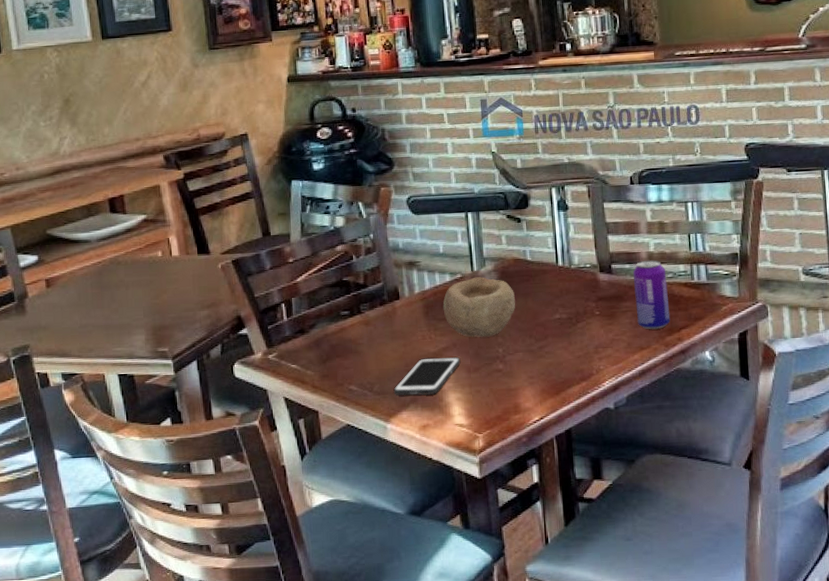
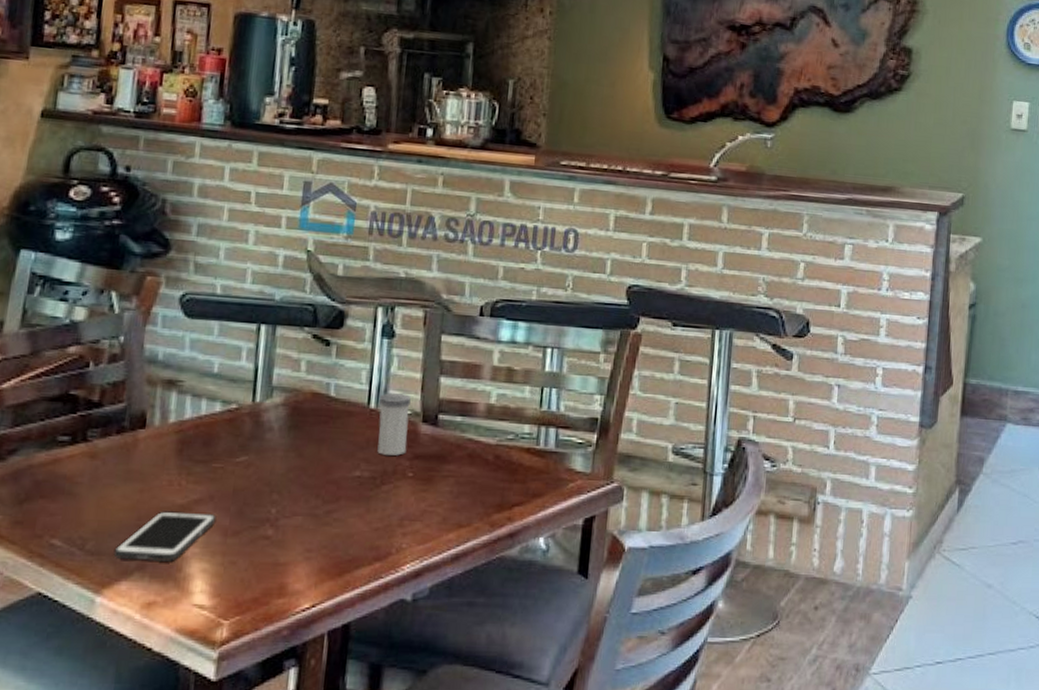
bowl: present [443,277,516,338] -> none [204,410,306,492]
salt shaker: none [565,252,592,300] -> present [377,393,411,456]
beverage can: present [632,260,671,330] -> none [460,414,506,504]

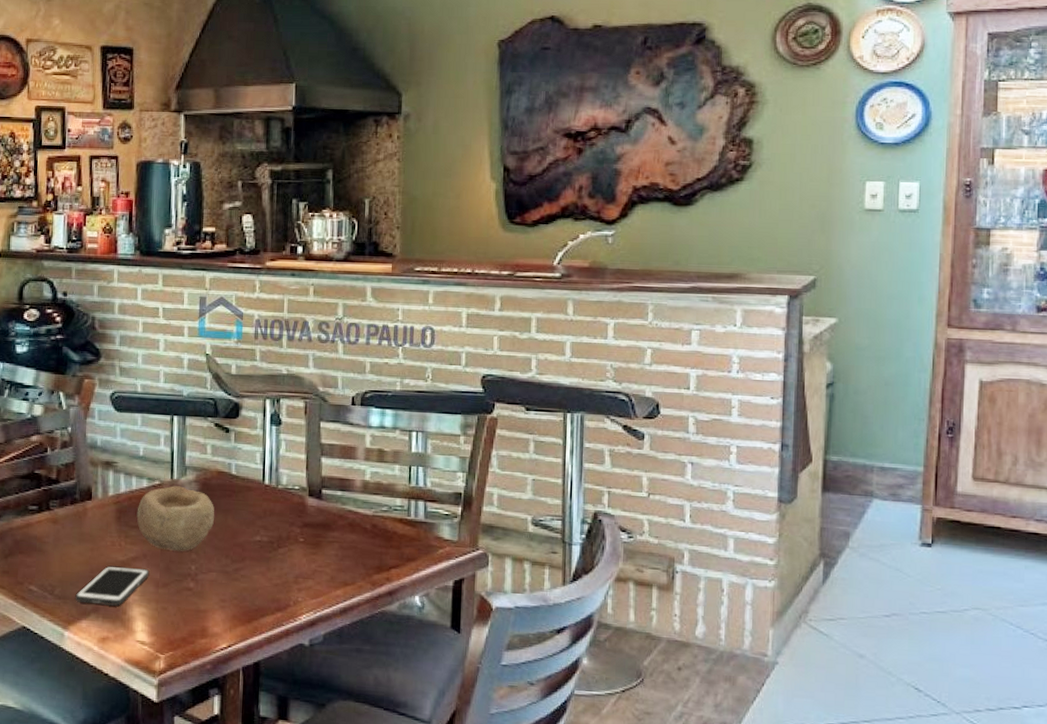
bowl: none [204,410,306,492] -> present [136,486,215,552]
salt shaker: present [377,393,411,456] -> none [272,471,298,524]

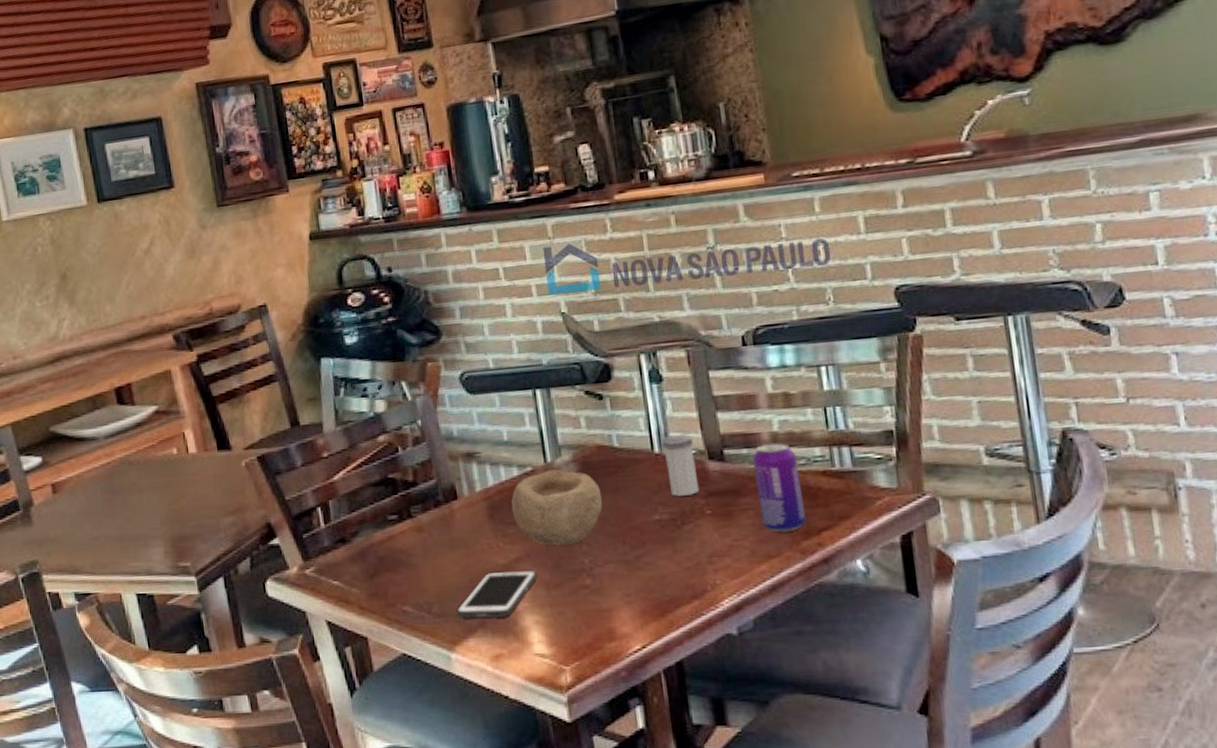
salt shaker: none [272,471,298,524] -> present [662,434,700,496]
beverage can: none [344,489,381,566] -> present [752,442,807,533]

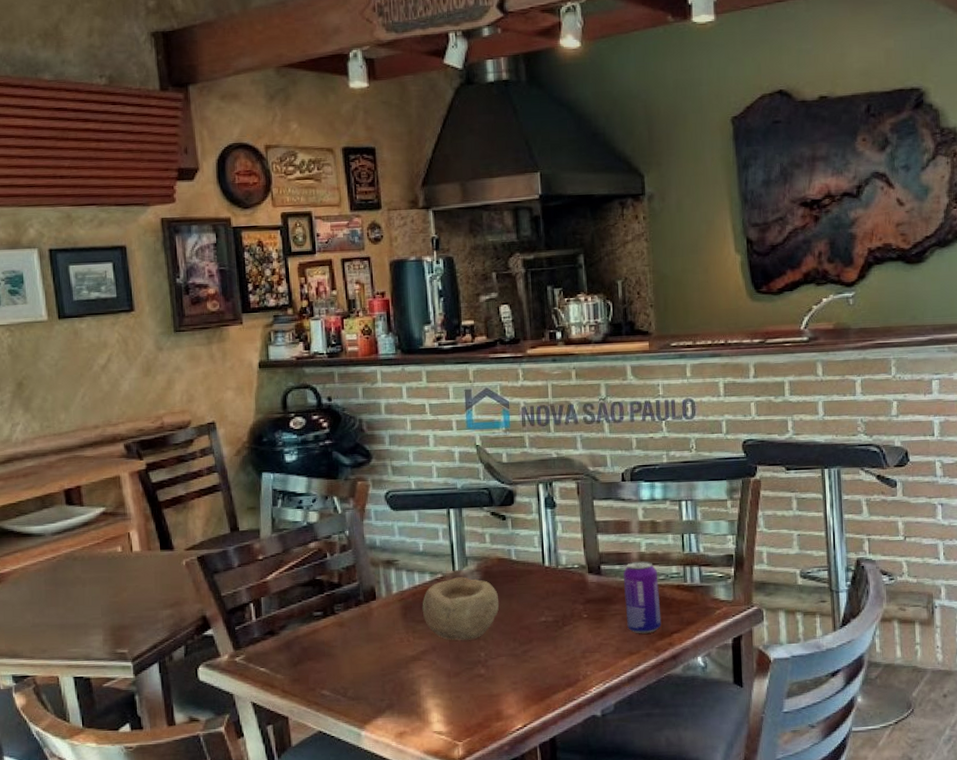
cell phone: present [456,570,538,619] -> none [368,661,440,702]
salt shaker: present [662,434,700,496] -> none [552,552,579,602]

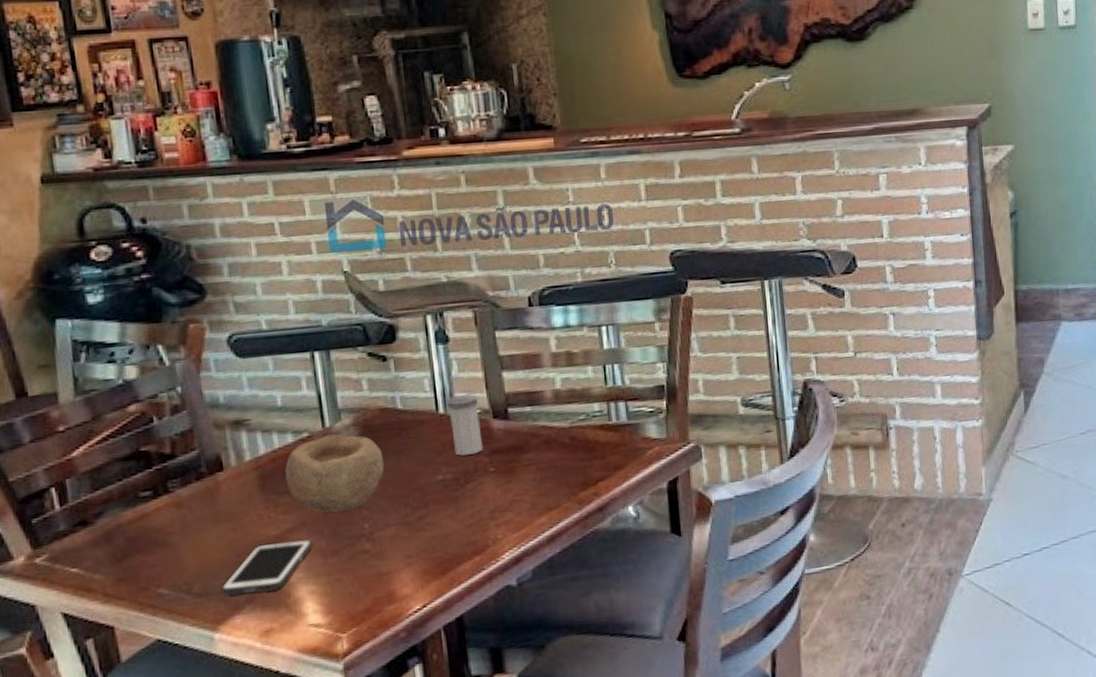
cell phone: none [368,661,440,702] -> present [221,539,313,596]
salt shaker: none [552,552,579,602] -> present [447,394,484,456]
beverage can: present [623,561,662,634] -> none [535,399,584,486]

